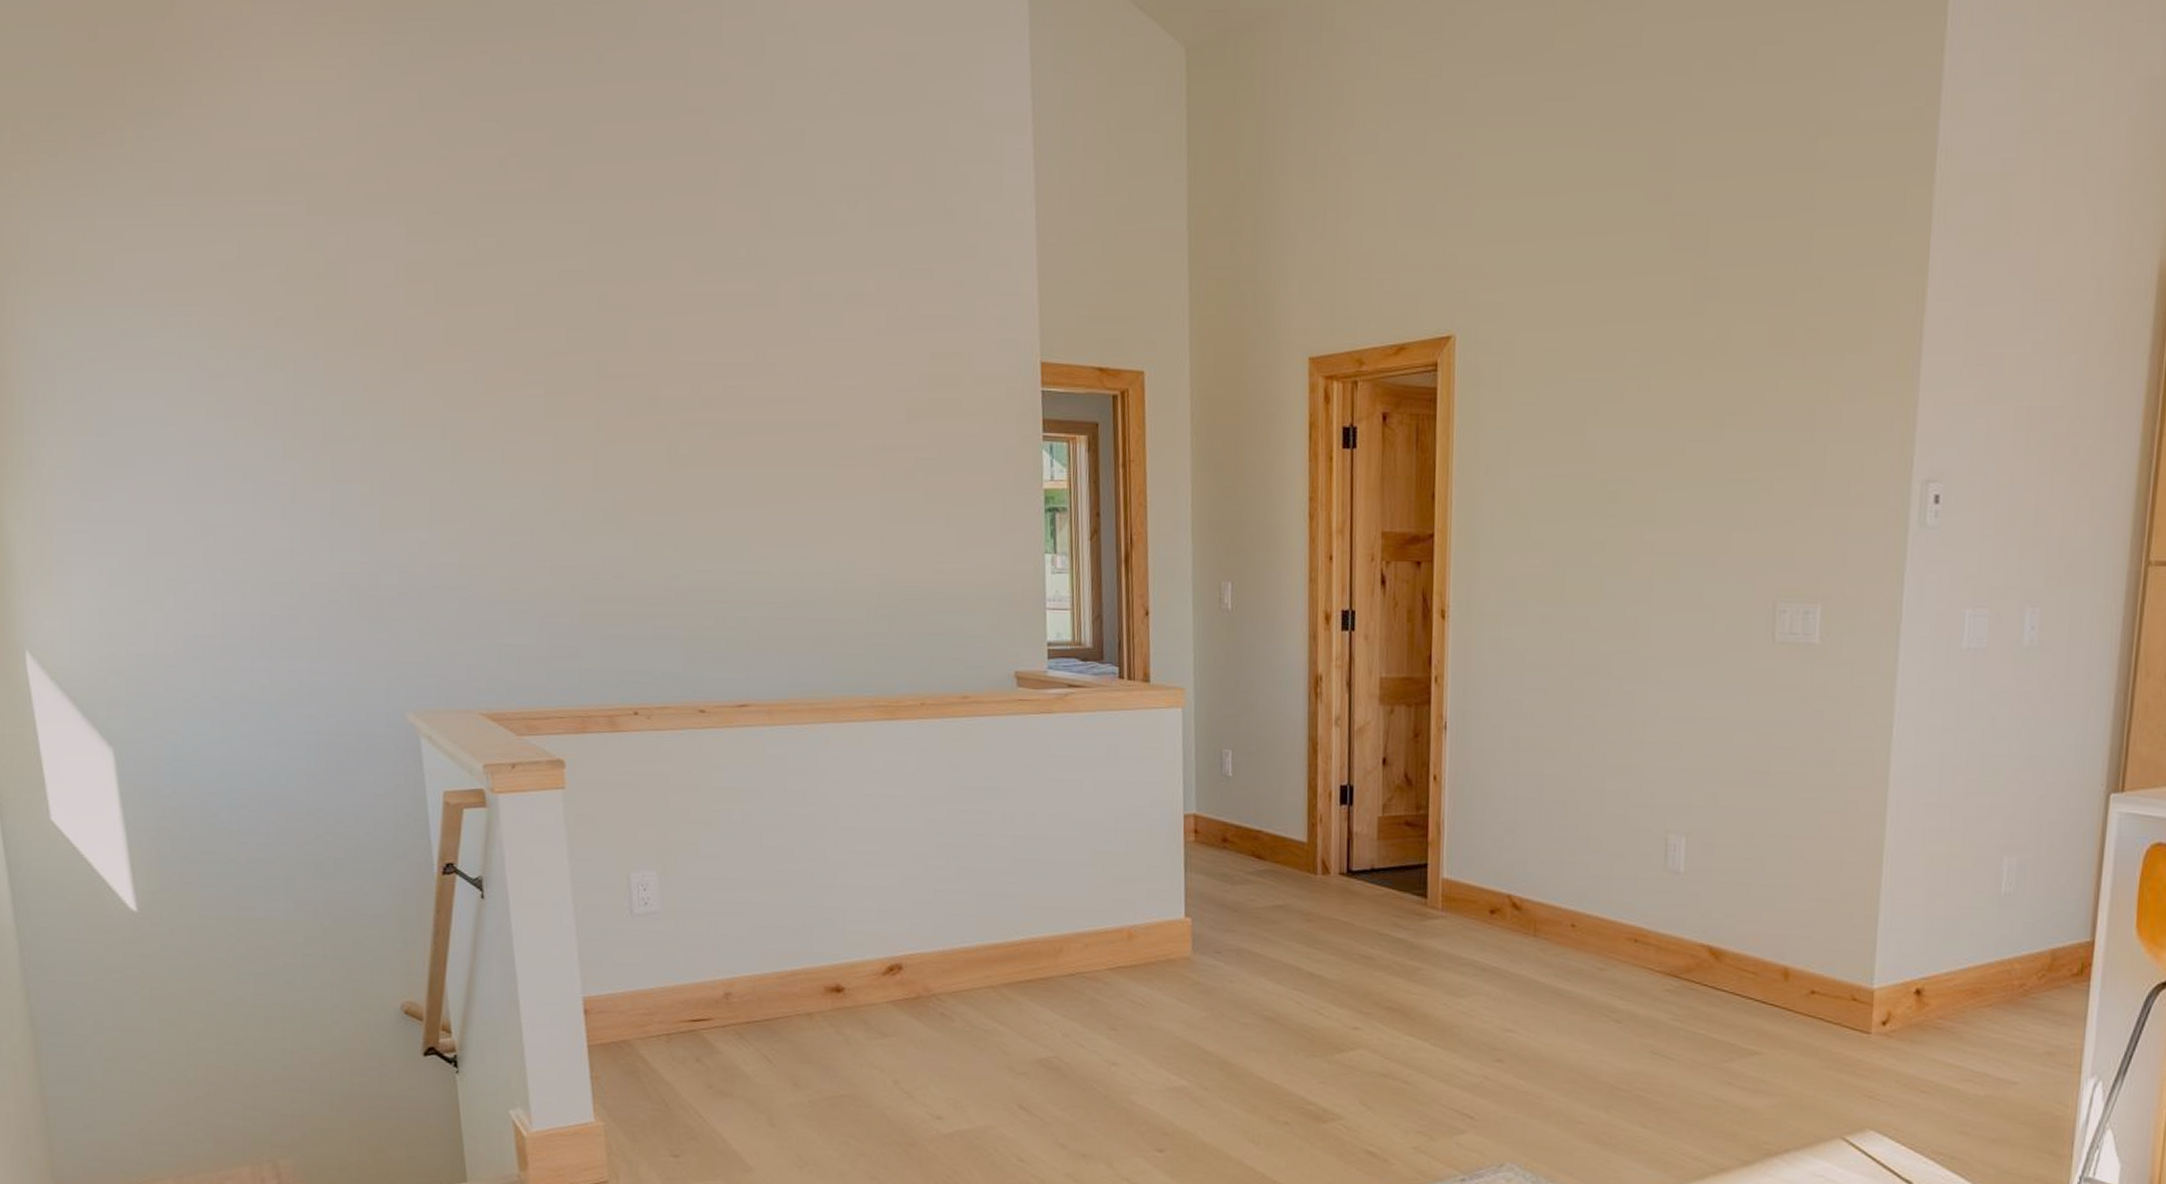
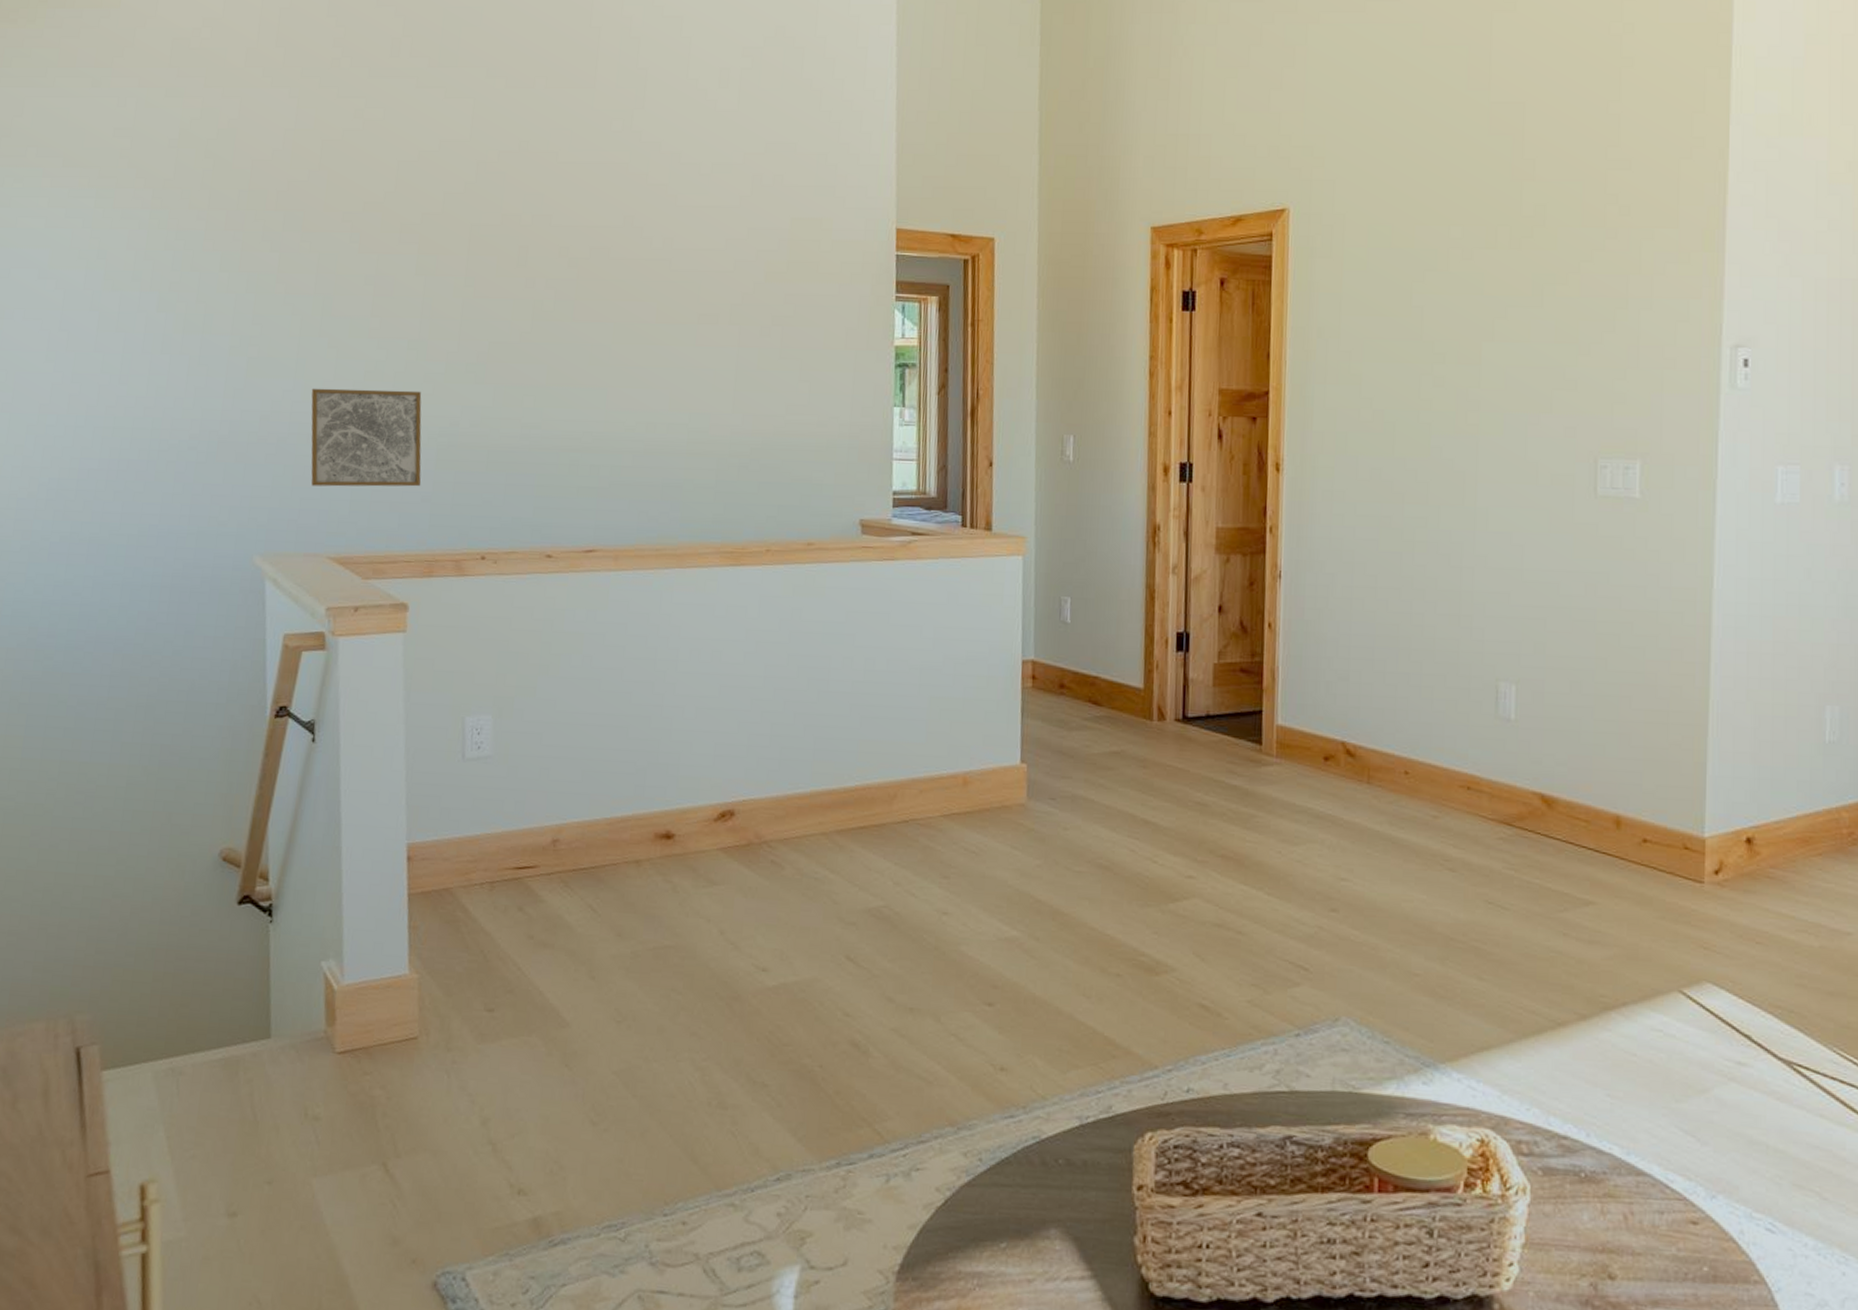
wall art: none [448,538,568,641] -> present [311,388,422,487]

